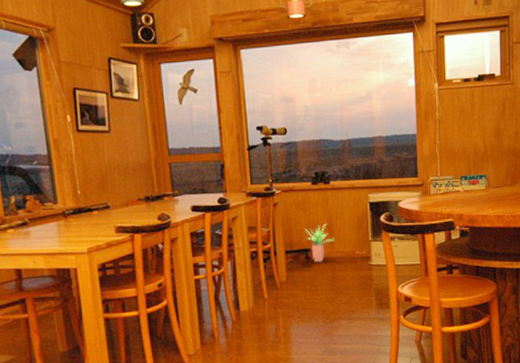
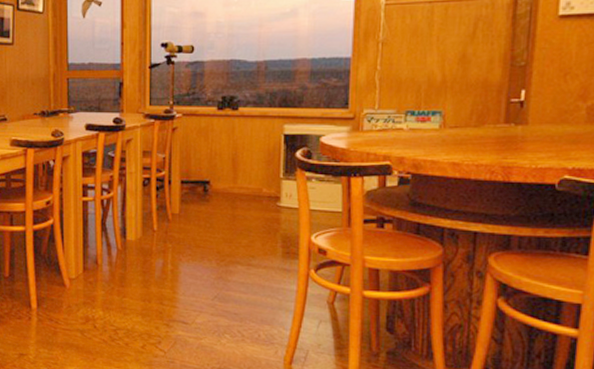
potted plant: present [305,223,334,263] -> none [205,154,238,198]

